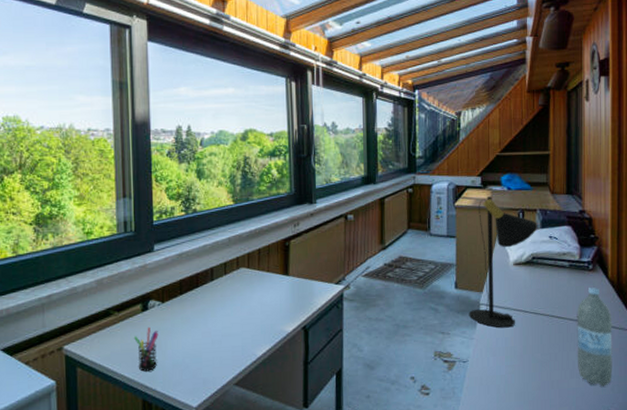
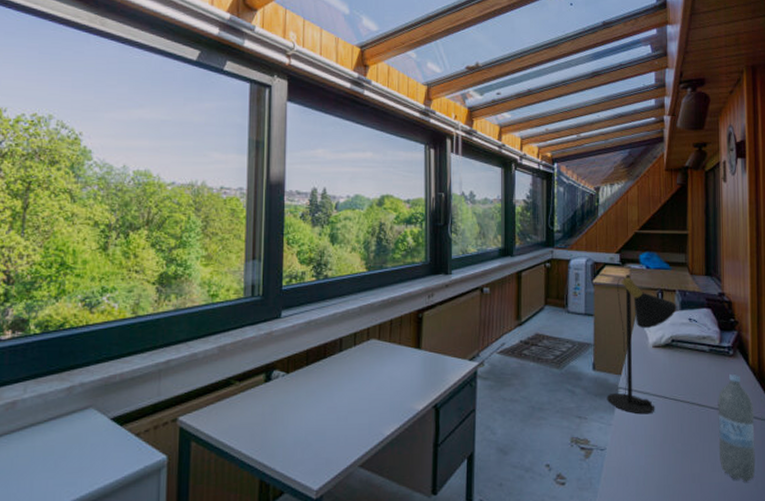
pen holder: present [134,328,159,372] -> none [255,400,281,449]

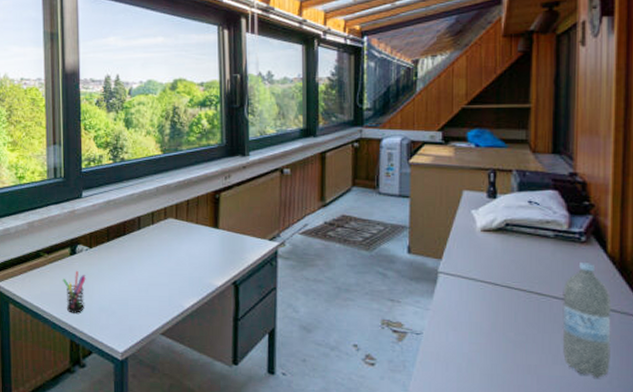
pen holder: none [255,400,281,449] -> present [63,271,86,313]
table lamp: present [606,275,677,415] -> none [424,154,513,301]

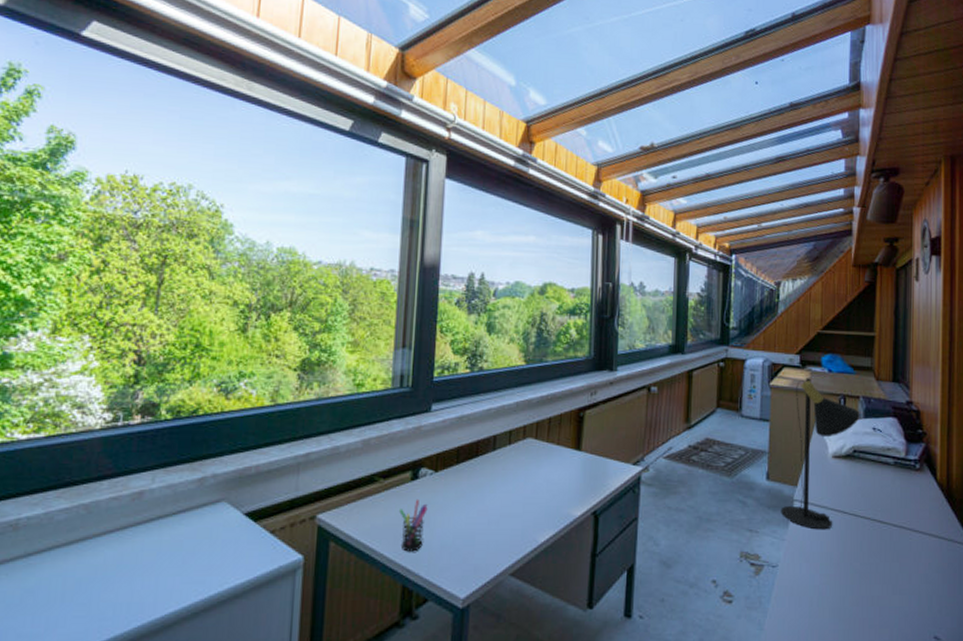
table lamp: none [424,154,513,301] -> present [780,378,860,530]
water bottle: present [562,261,612,378] -> none [900,489,941,607]

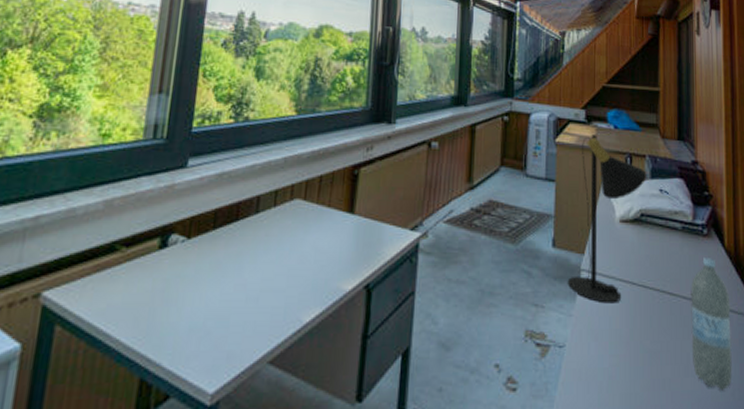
pen holder: present [399,500,428,552] -> none [142,273,177,337]
water bottle: none [900,489,941,607] -> present [690,256,732,390]

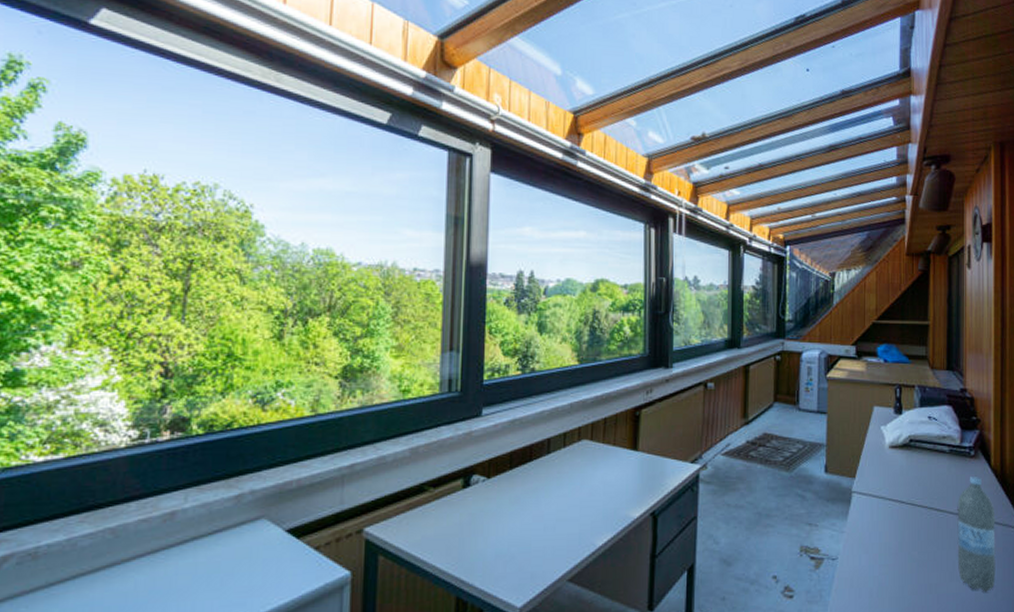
table lamp: present [567,134,647,304] -> none [839,369,916,521]

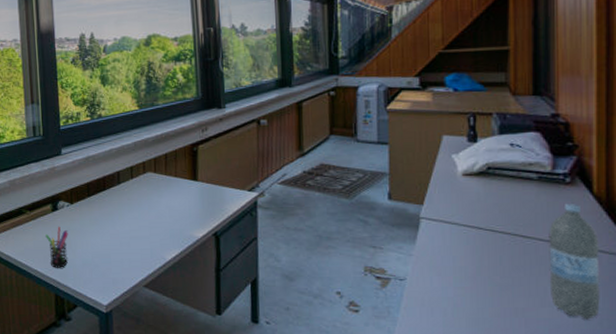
pen holder: none [451,508,481,562] -> present [46,227,68,268]

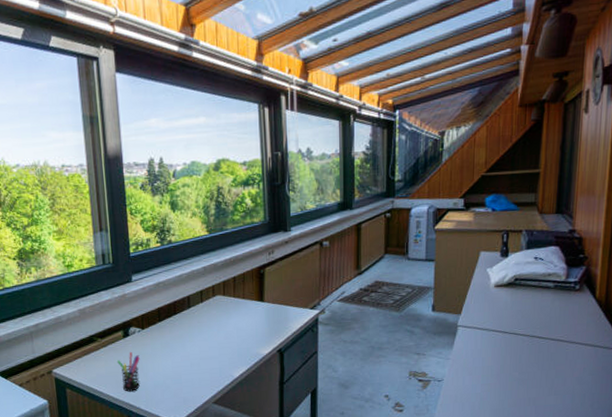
water bottle: present [548,203,600,320] -> none [556,307,597,403]

